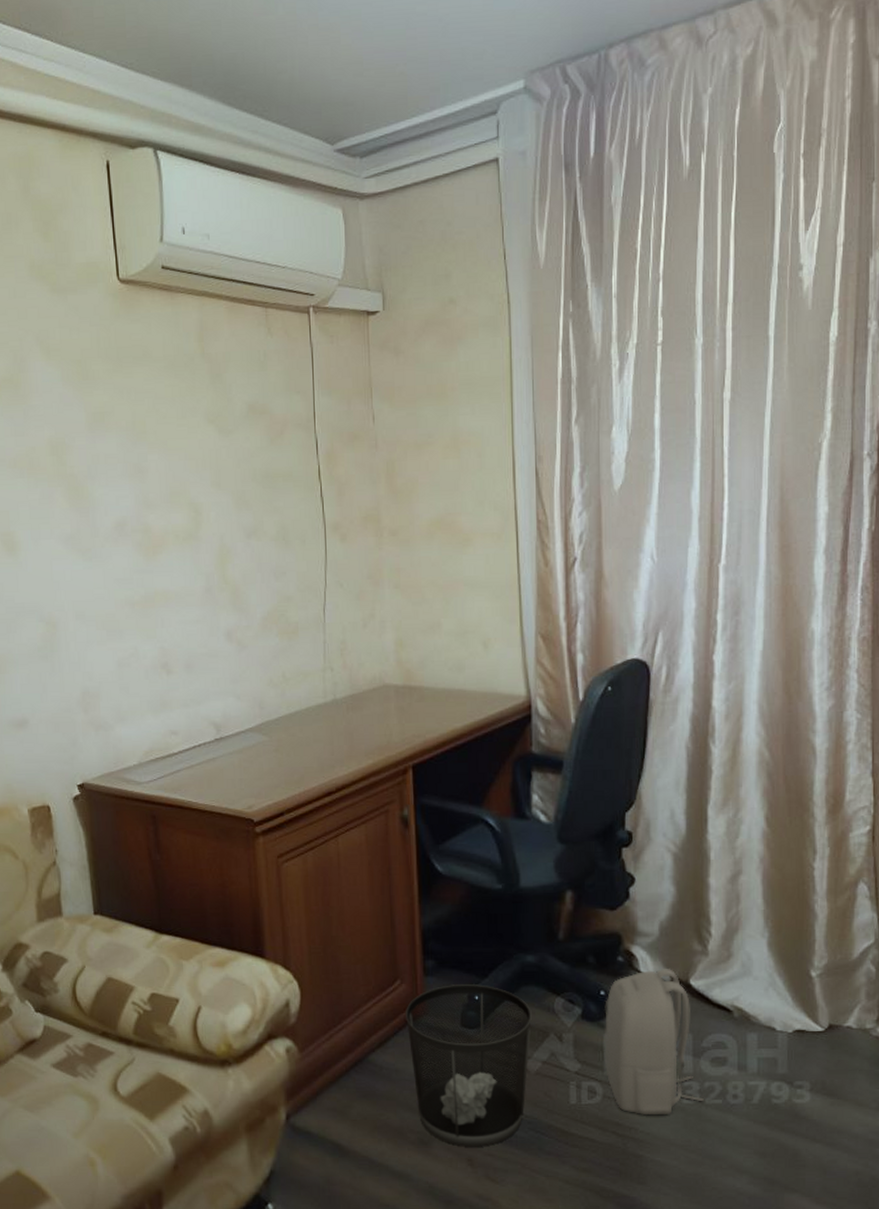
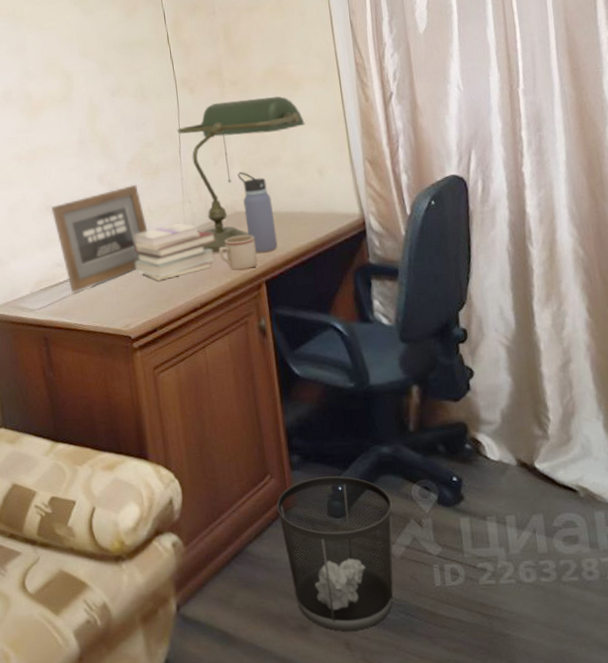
picture frame: none [168,644,281,766] -> present [51,184,148,293]
books: none [262,692,358,758] -> present [134,223,215,281]
desk lamp: none [323,552,473,730] -> present [177,96,305,253]
mug: none [361,711,405,752] -> present [218,234,258,271]
water bottle: none [389,638,429,734] -> present [237,172,278,253]
backpack: present [604,969,704,1114] -> none [458,453,561,594]

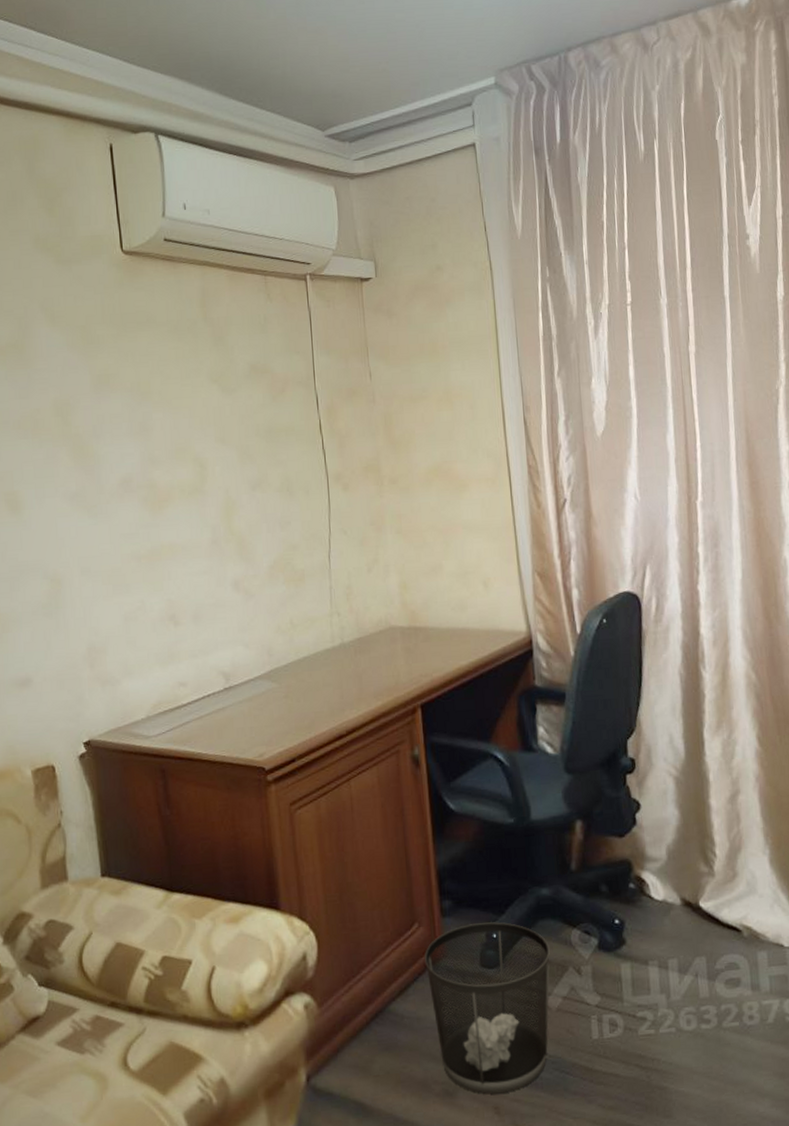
picture frame: present [51,184,148,293] -> none [175,592,289,717]
books: present [134,223,215,281] -> none [271,637,366,704]
desk lamp: present [177,96,305,253] -> none [327,498,471,672]
mug: present [218,234,258,271] -> none [369,652,413,693]
water bottle: present [237,172,278,253] -> none [394,581,436,674]

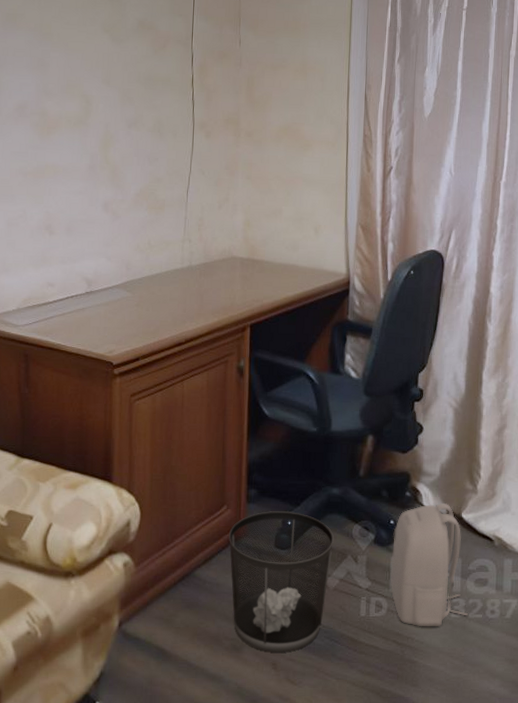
backpack: none [620,892,722,1044] -> present [390,503,468,626]

